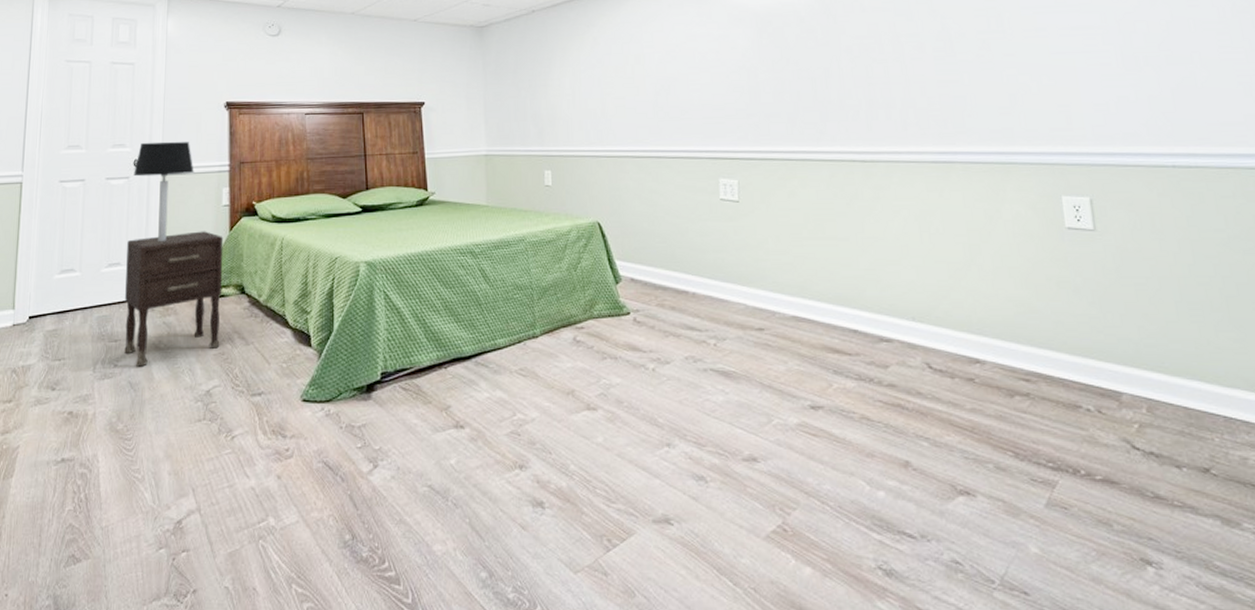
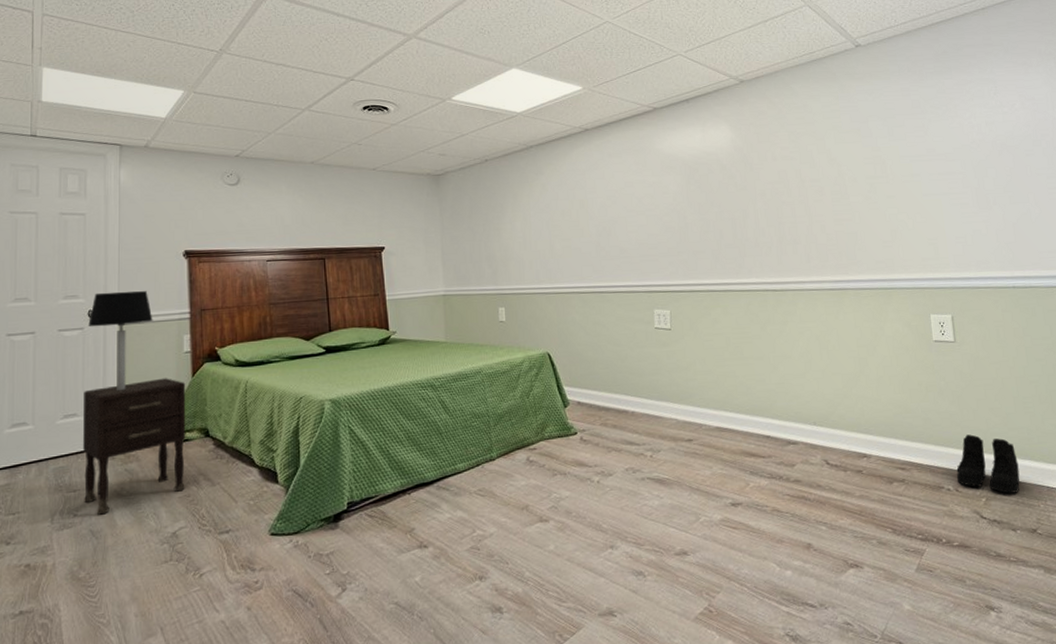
boots: none [1098,344,1186,421] -> present [956,434,1020,494]

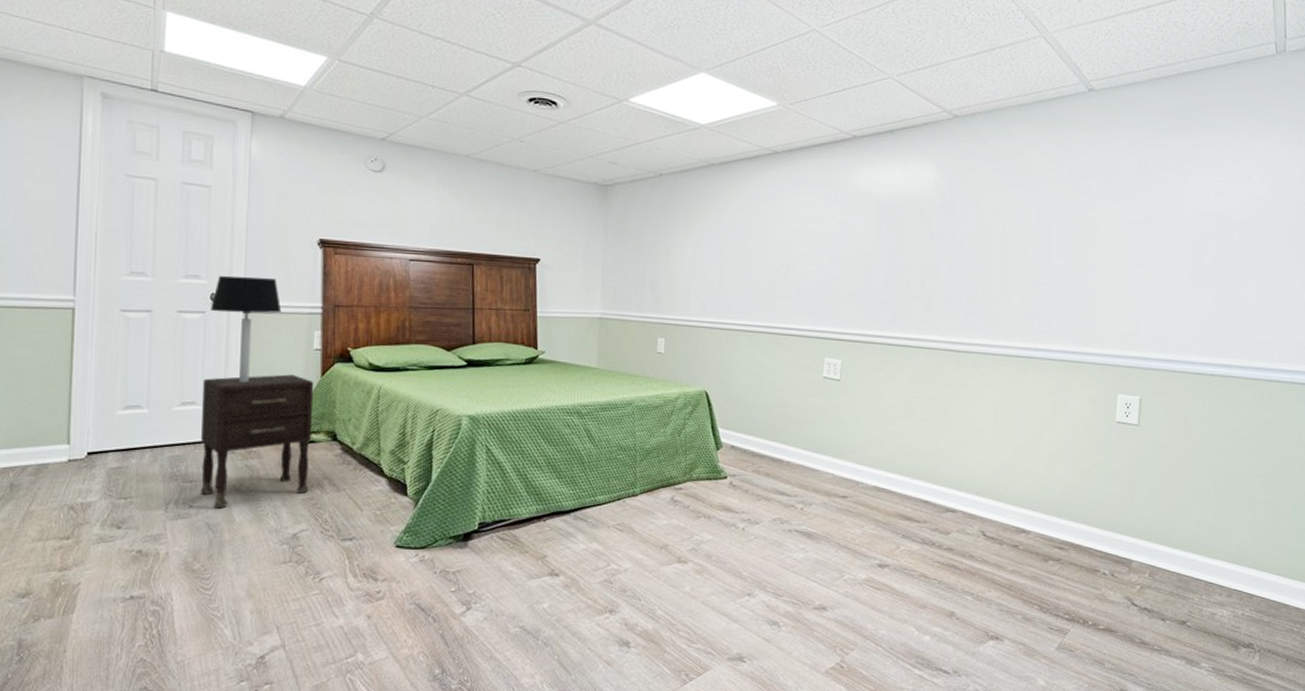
boots: present [956,434,1020,494] -> none [1114,521,1181,584]

